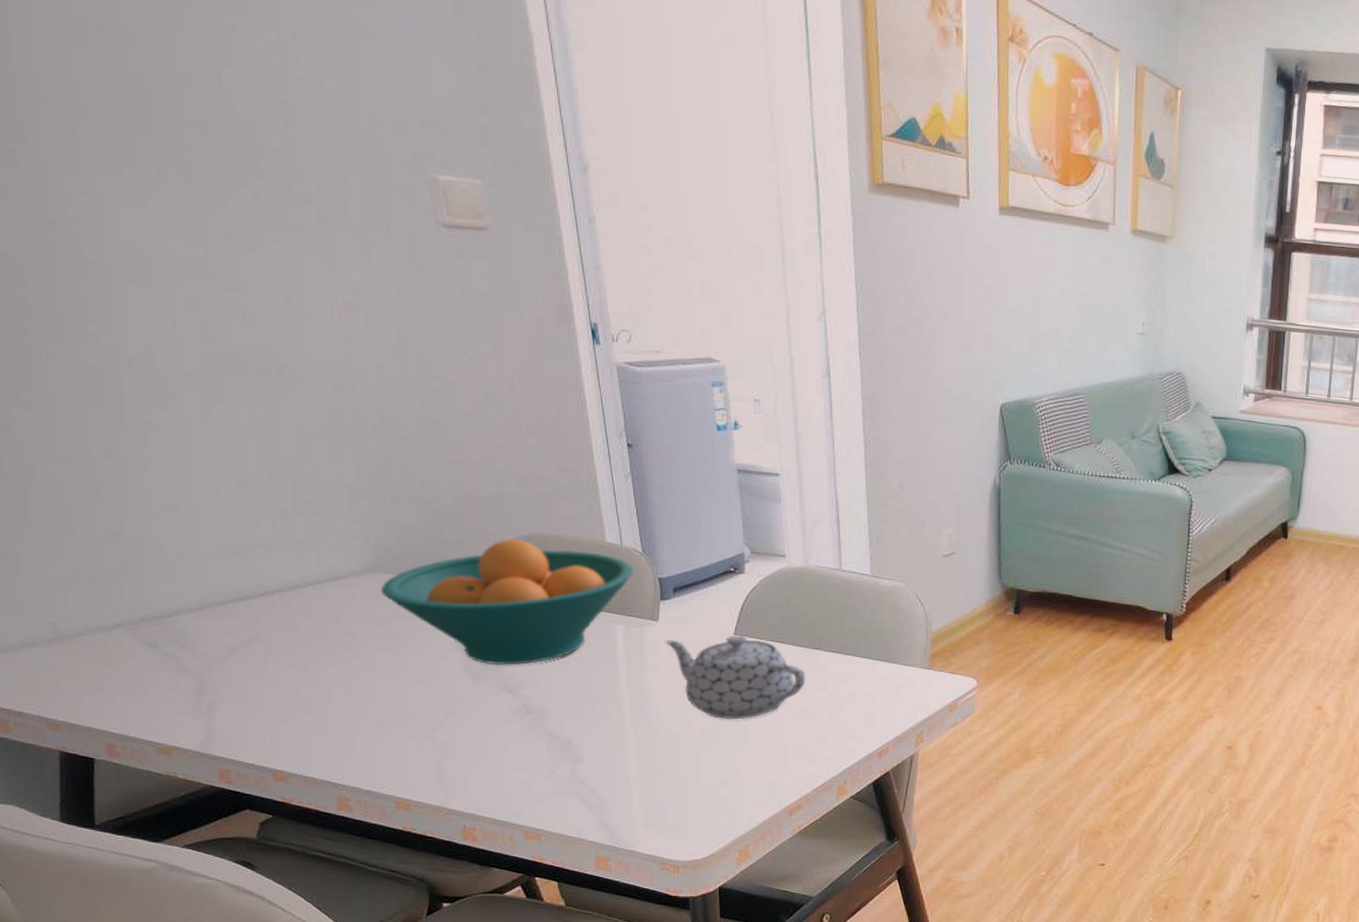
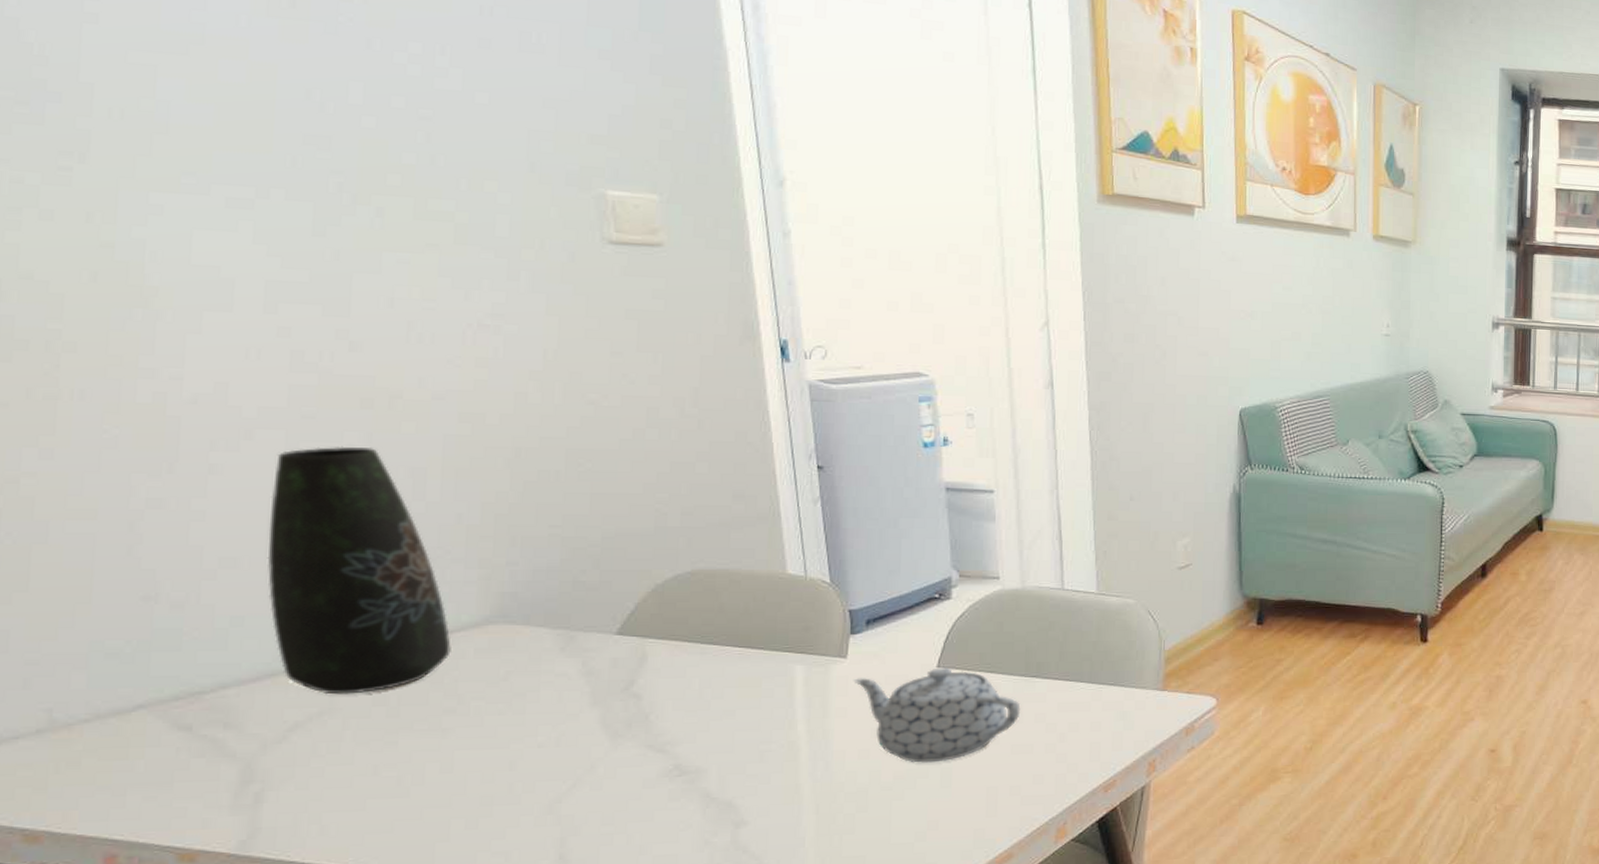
vase: none [195,409,343,626] -> present [267,446,451,695]
fruit bowl: present [381,538,634,666] -> none [501,575,820,722]

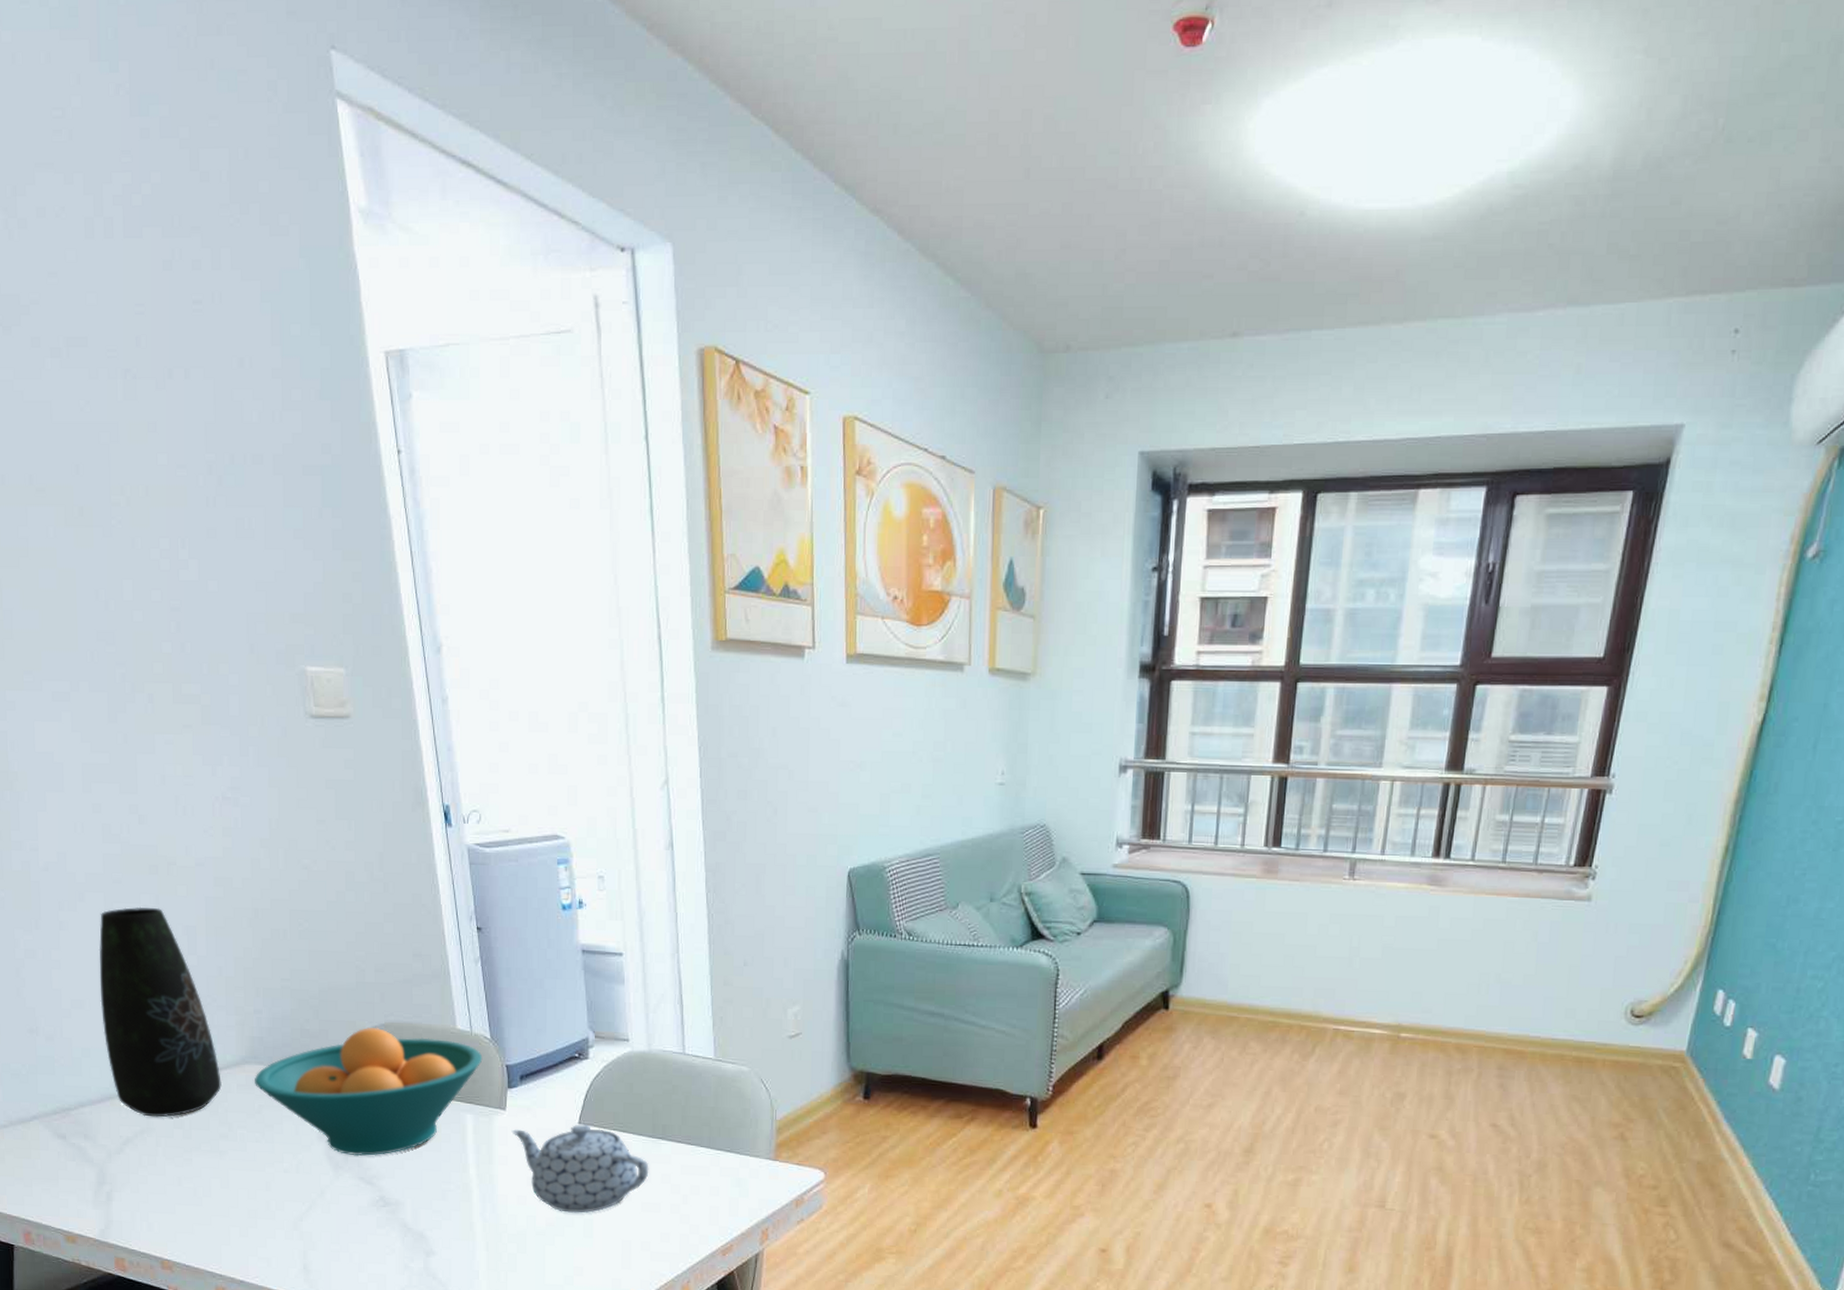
fruit bowl: none [501,575,820,722] -> present [255,1027,483,1156]

